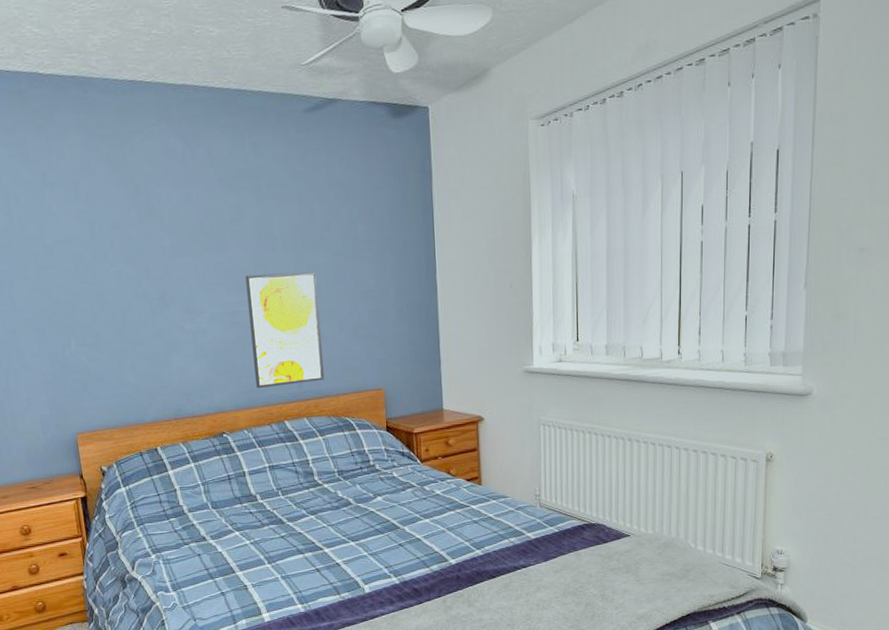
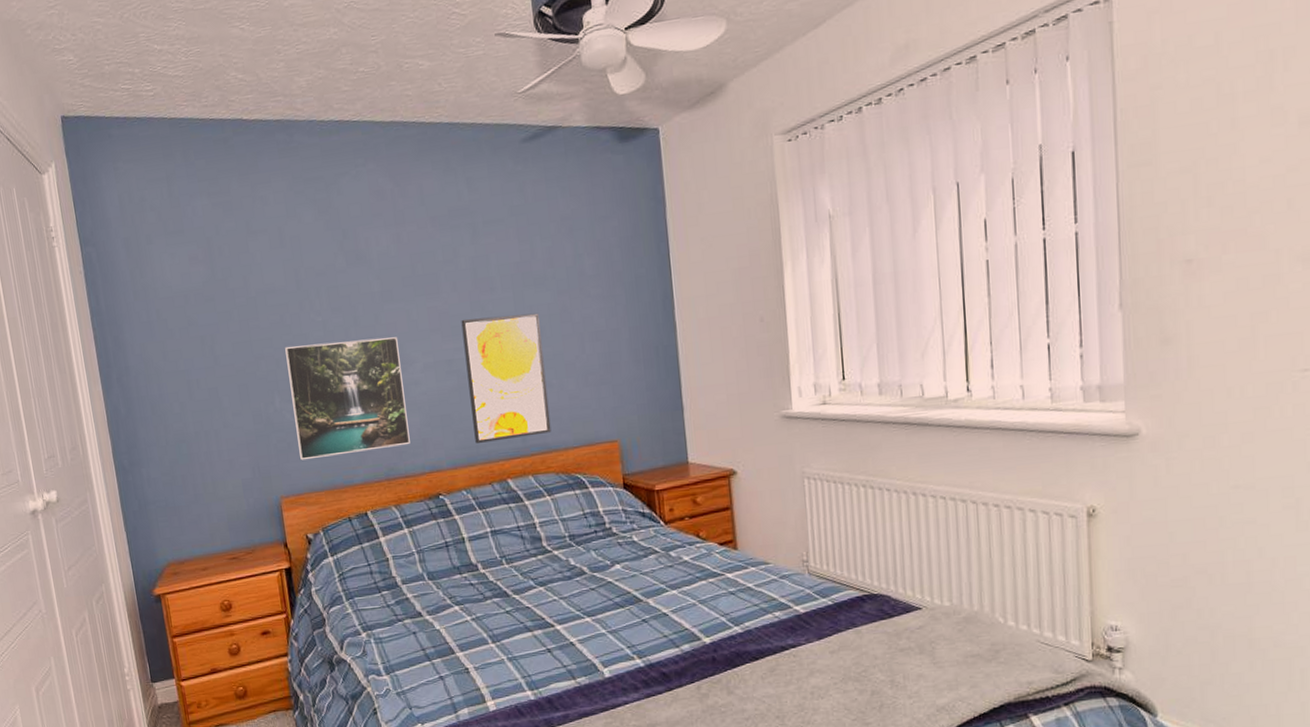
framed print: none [80,289,197,400] -> present [285,337,410,461]

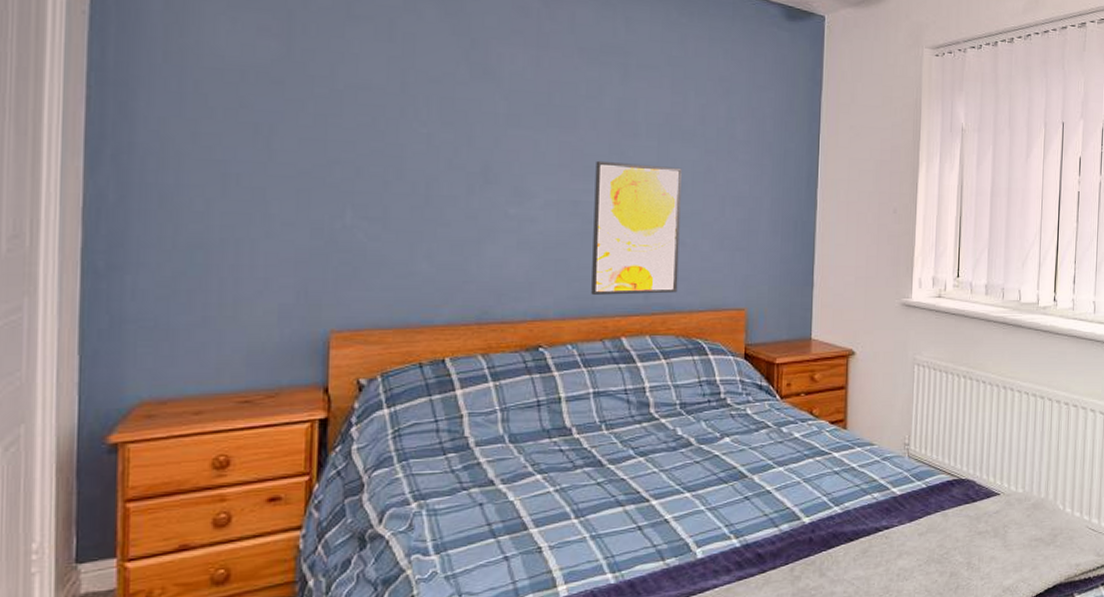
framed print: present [285,337,410,461] -> none [367,154,518,290]

